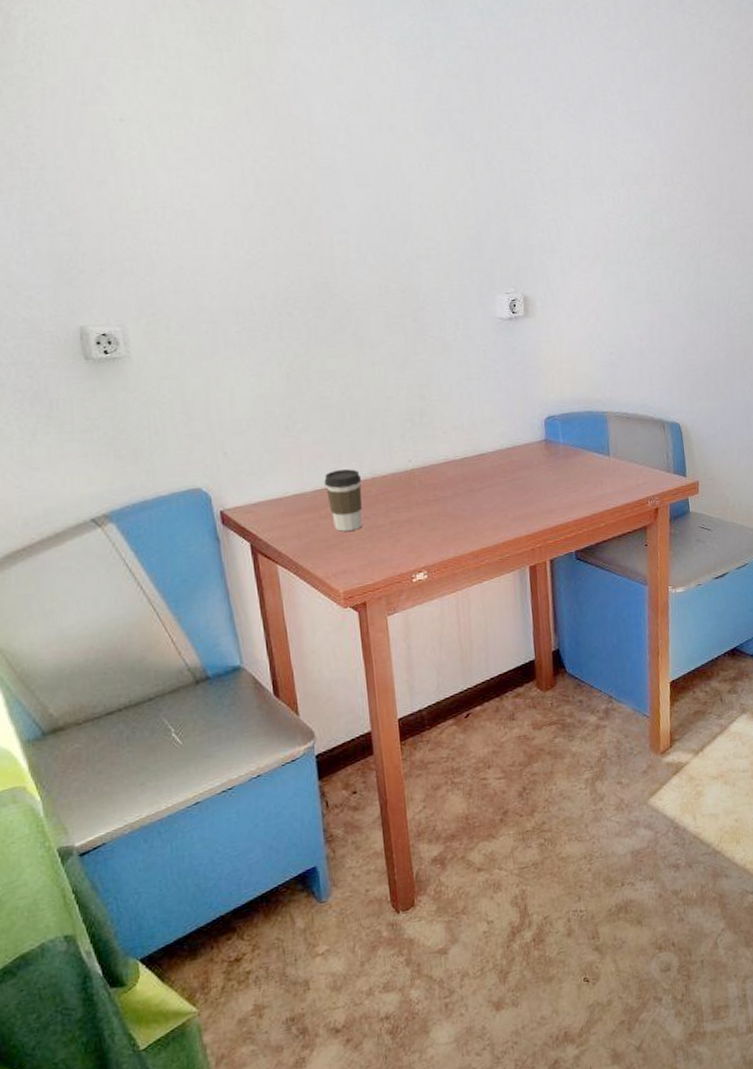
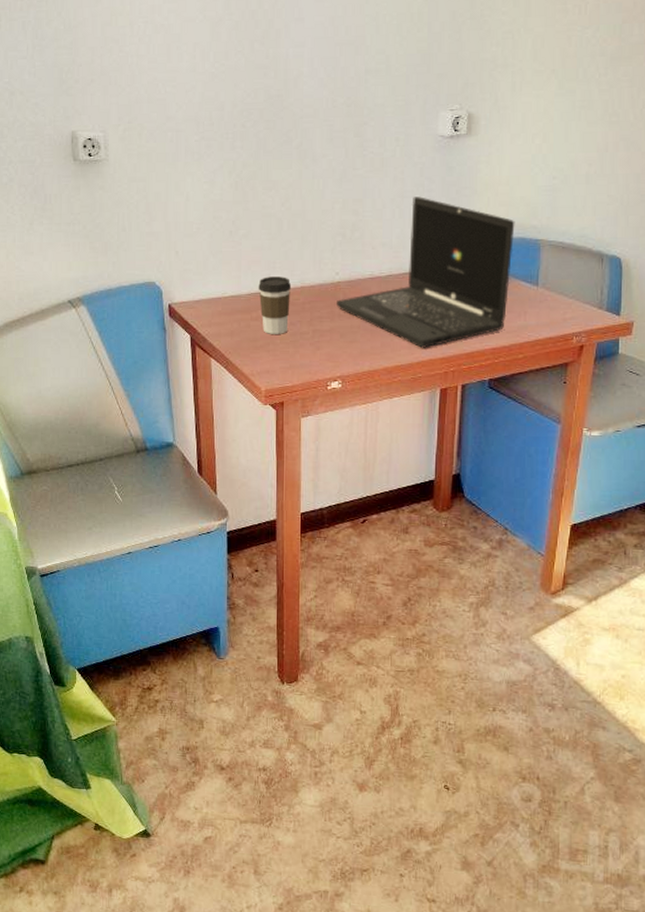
laptop: none [412,378,584,528] -> present [337,196,515,348]

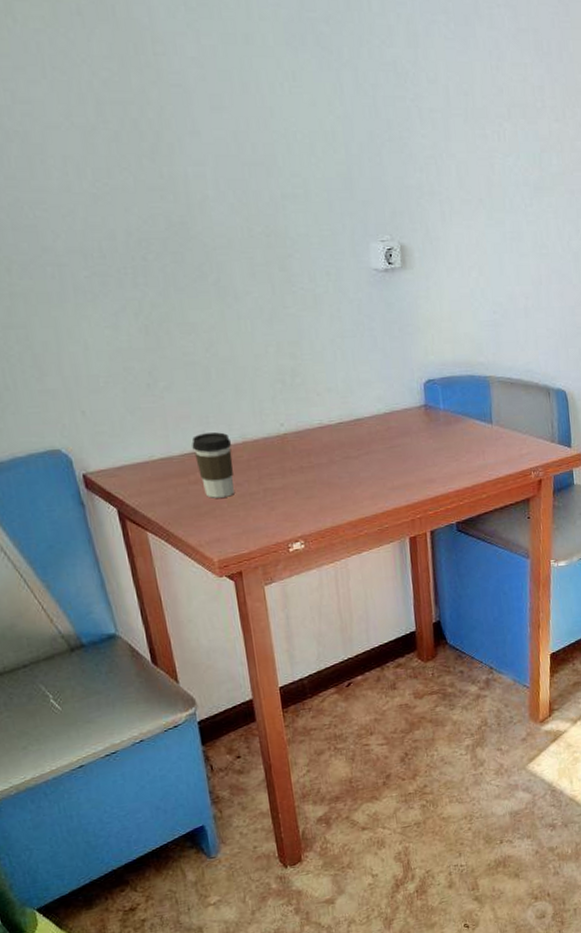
laptop: present [337,196,515,348] -> none [286,336,465,498]

